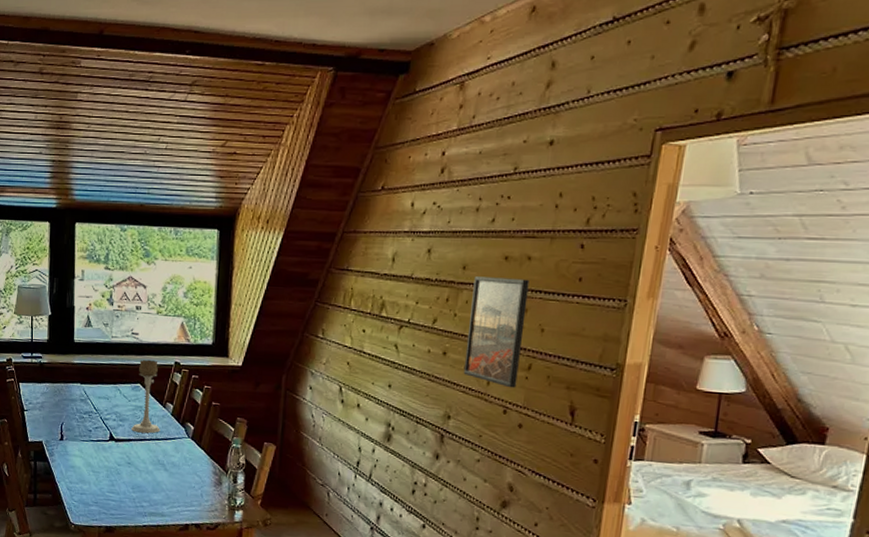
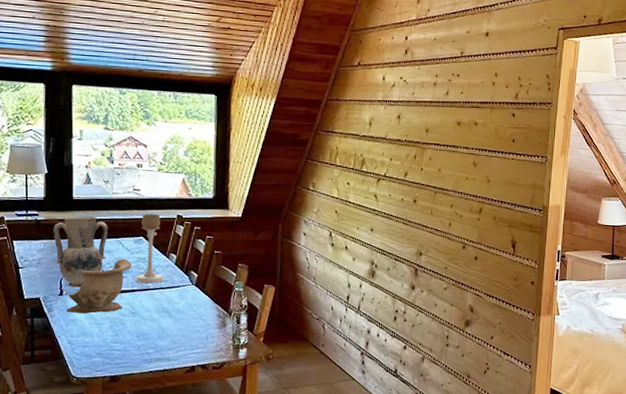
vase: none [55,359,107,434] -> present [53,215,108,288]
decorative bowl: none [67,405,129,461] -> present [67,258,132,313]
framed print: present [463,276,529,388] -> none [430,138,477,228]

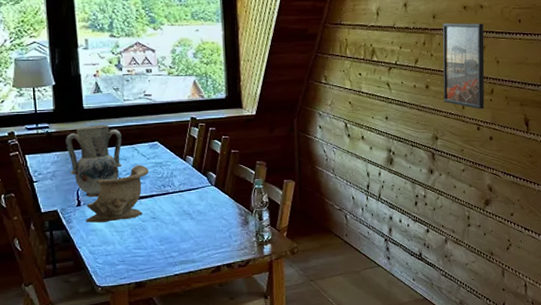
candle holder: present [135,213,164,283] -> none [153,118,183,188]
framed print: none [430,138,477,228] -> present [443,23,485,109]

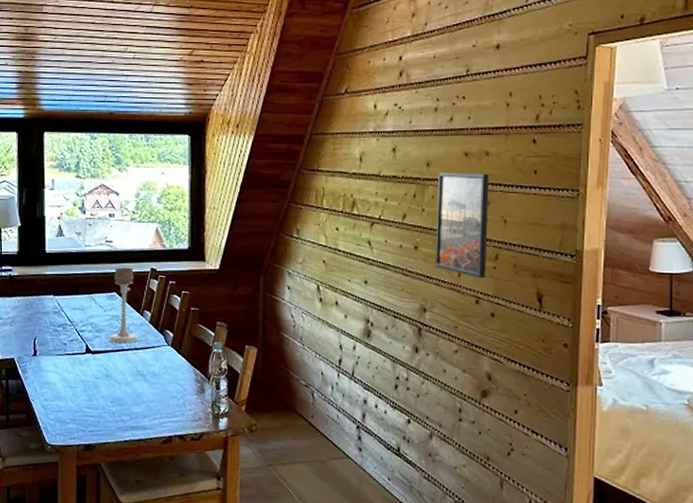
vase: present [66,124,123,198] -> none [27,270,81,348]
decorative bowl: present [86,164,149,223] -> none [41,316,105,376]
candle holder: none [153,118,183,188] -> present [108,267,139,344]

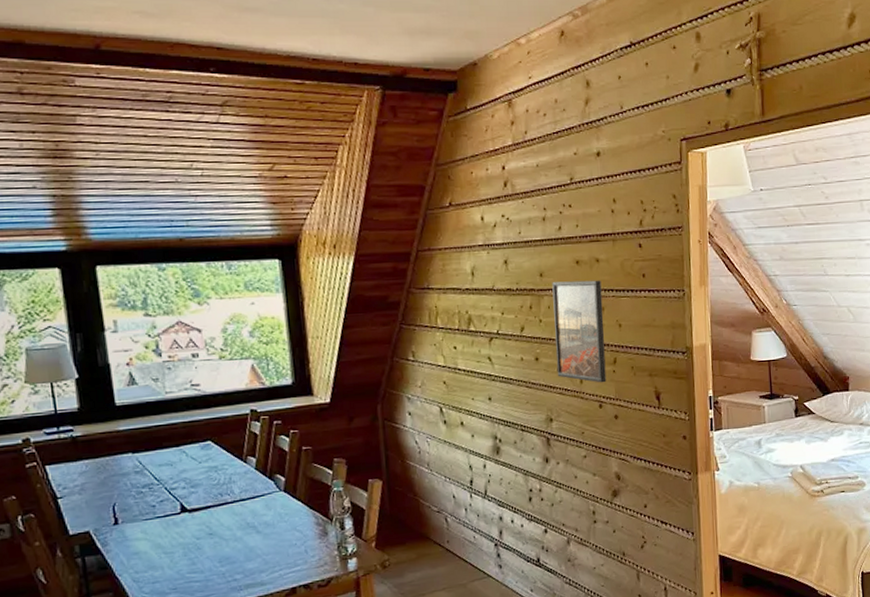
candle holder: present [108,267,139,344] -> none [206,411,245,497]

